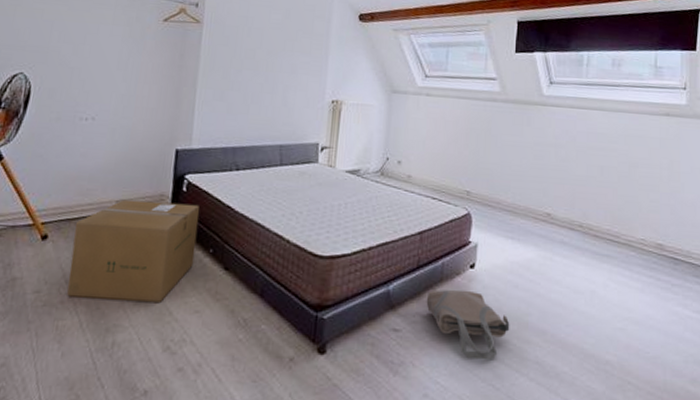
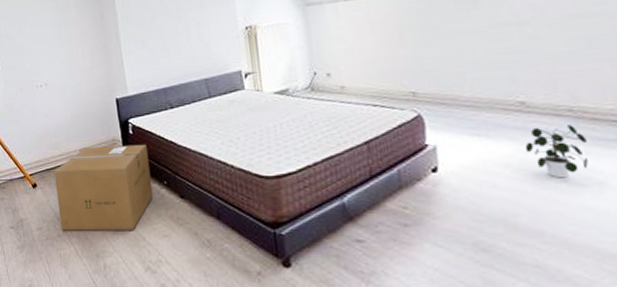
tote bag: present [426,289,510,360] -> none [387,195,495,266]
potted plant: none [544,238,588,285] -> present [524,125,588,179]

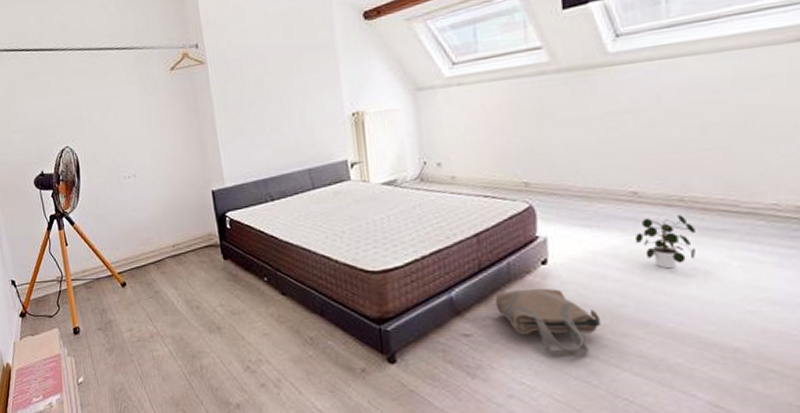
box: present [54,144,153,231] -> none [145,238,253,332]
tote bag: none [387,195,495,266] -> present [495,288,601,358]

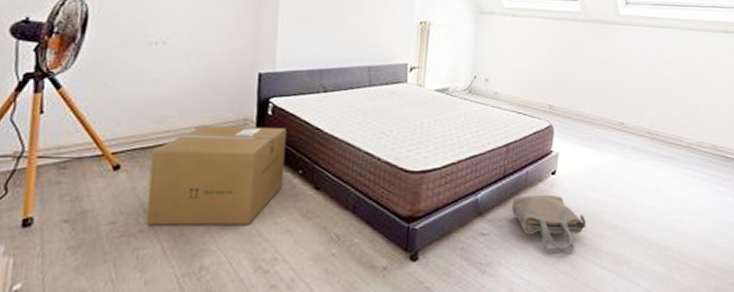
box: none [145,238,253,332] -> present [146,125,287,226]
potted plant: present [634,215,696,269] -> none [617,144,655,184]

